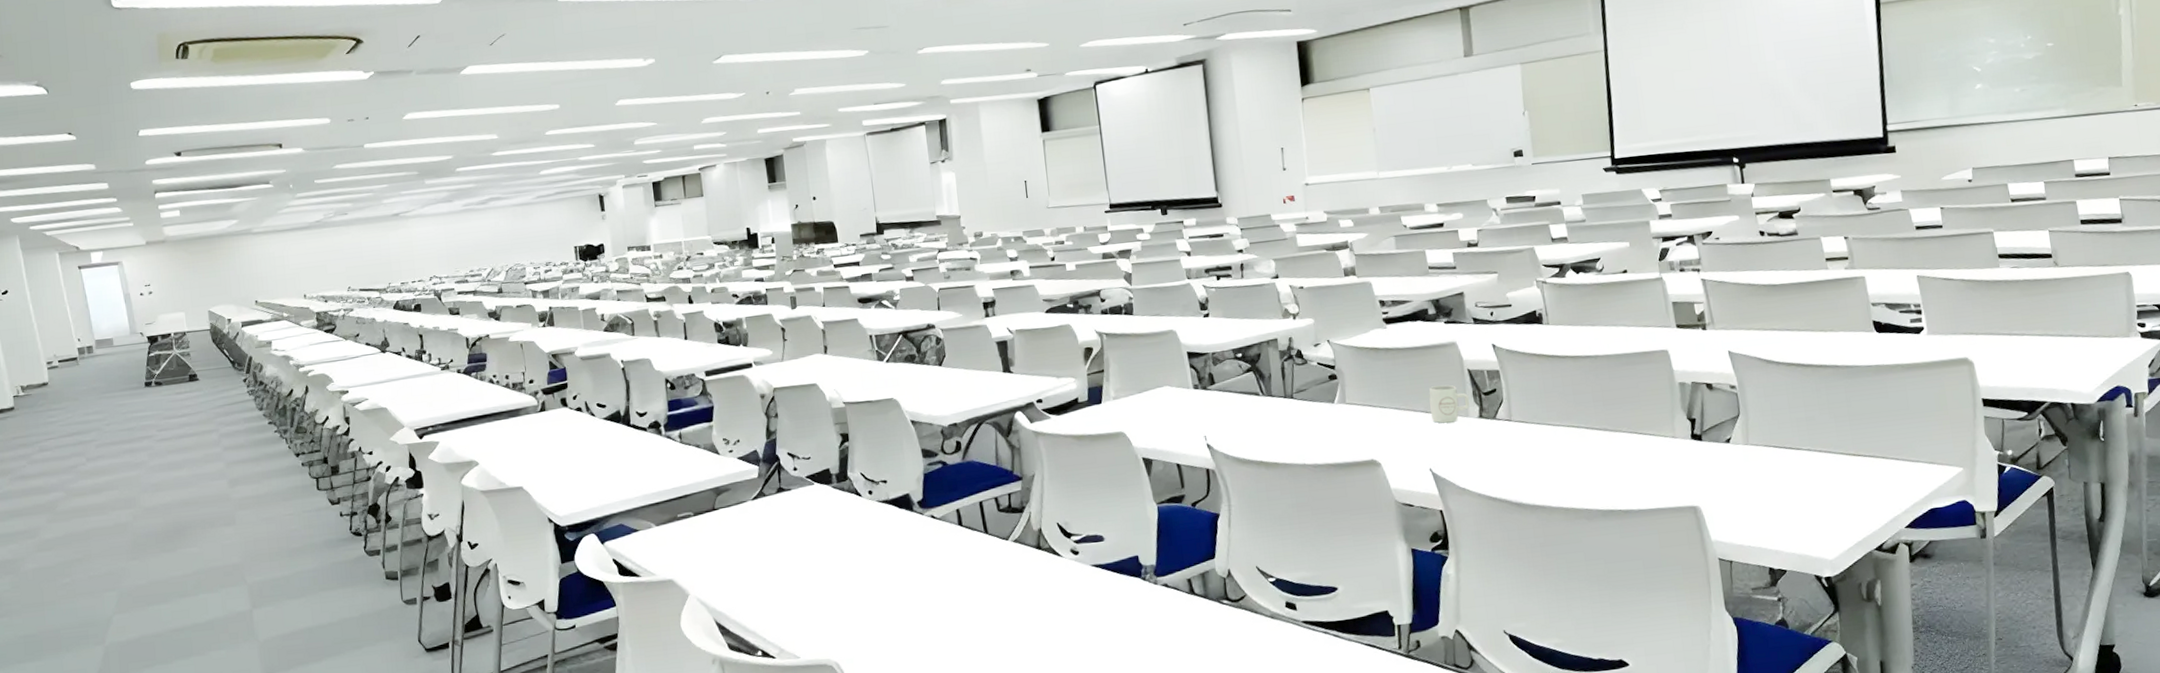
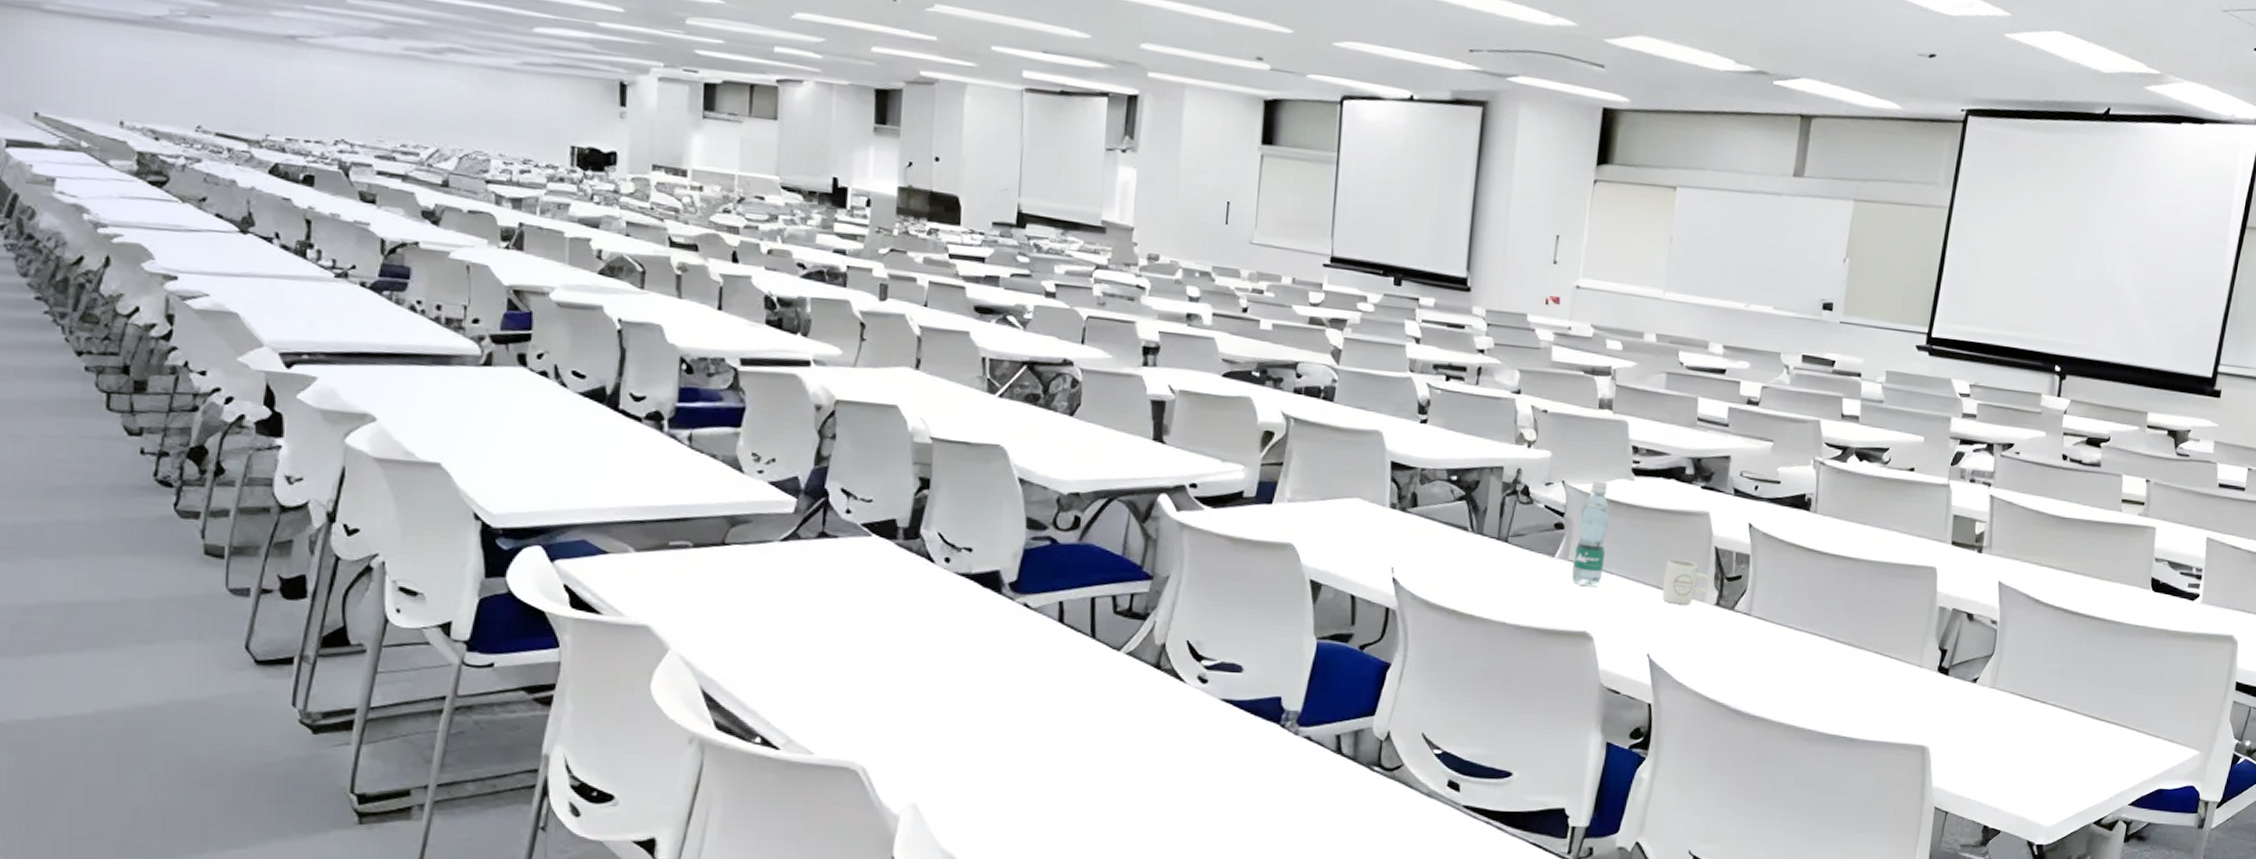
bottle: none [1347,333,1377,423] -> present [1571,479,1611,587]

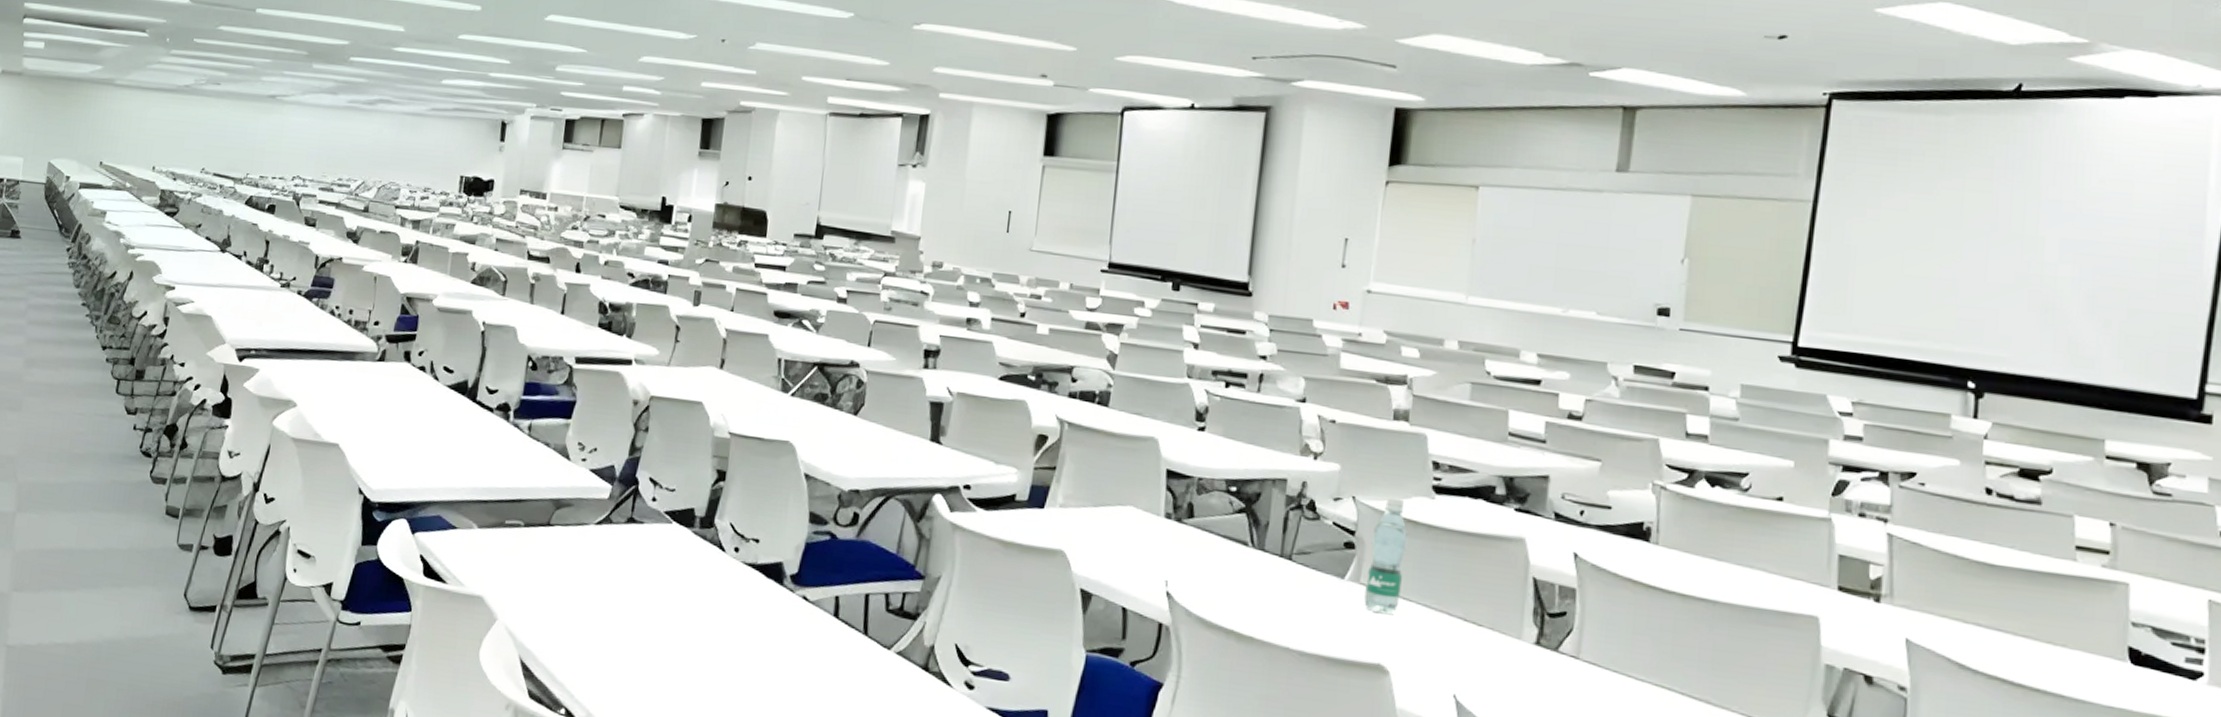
mug: present [1662,559,1709,605] -> none [1470,588,1527,642]

